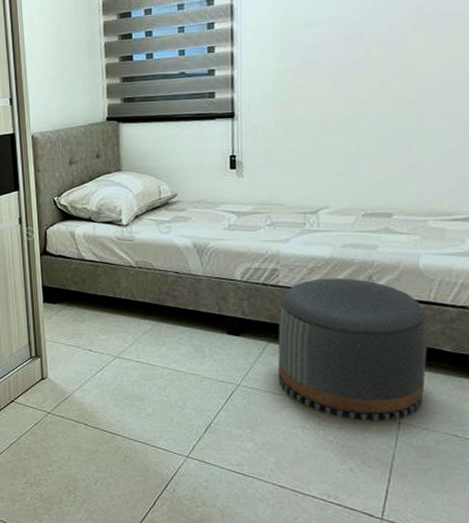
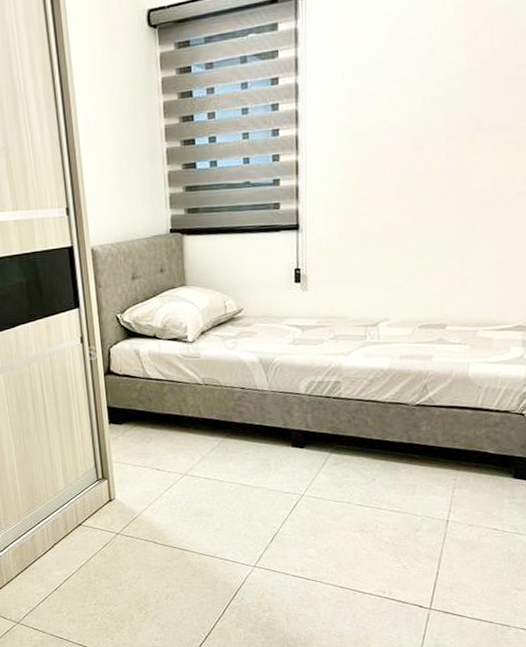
pouf: present [277,278,428,422] -> none [339,388,475,522]

